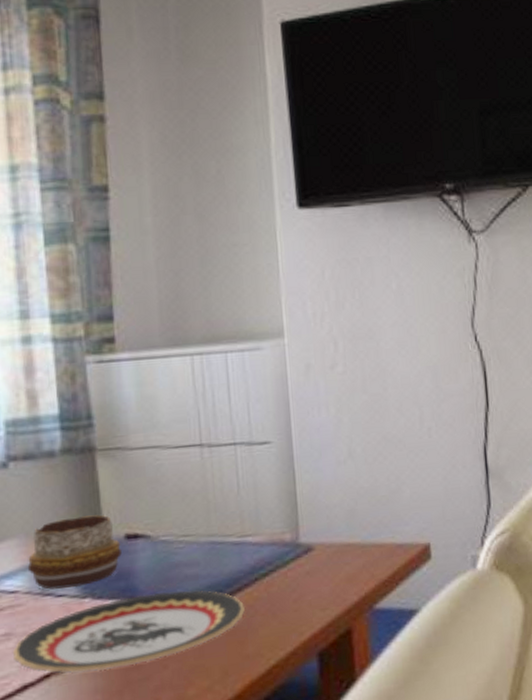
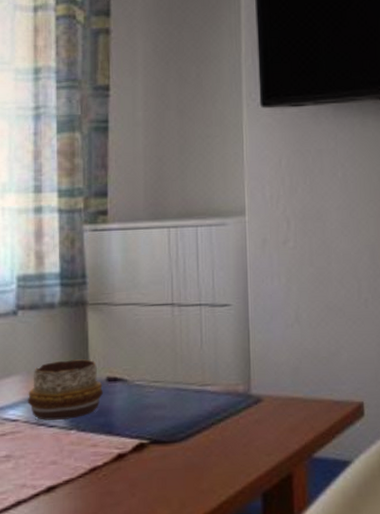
plate: present [12,590,245,673] -> none [10,429,202,495]

